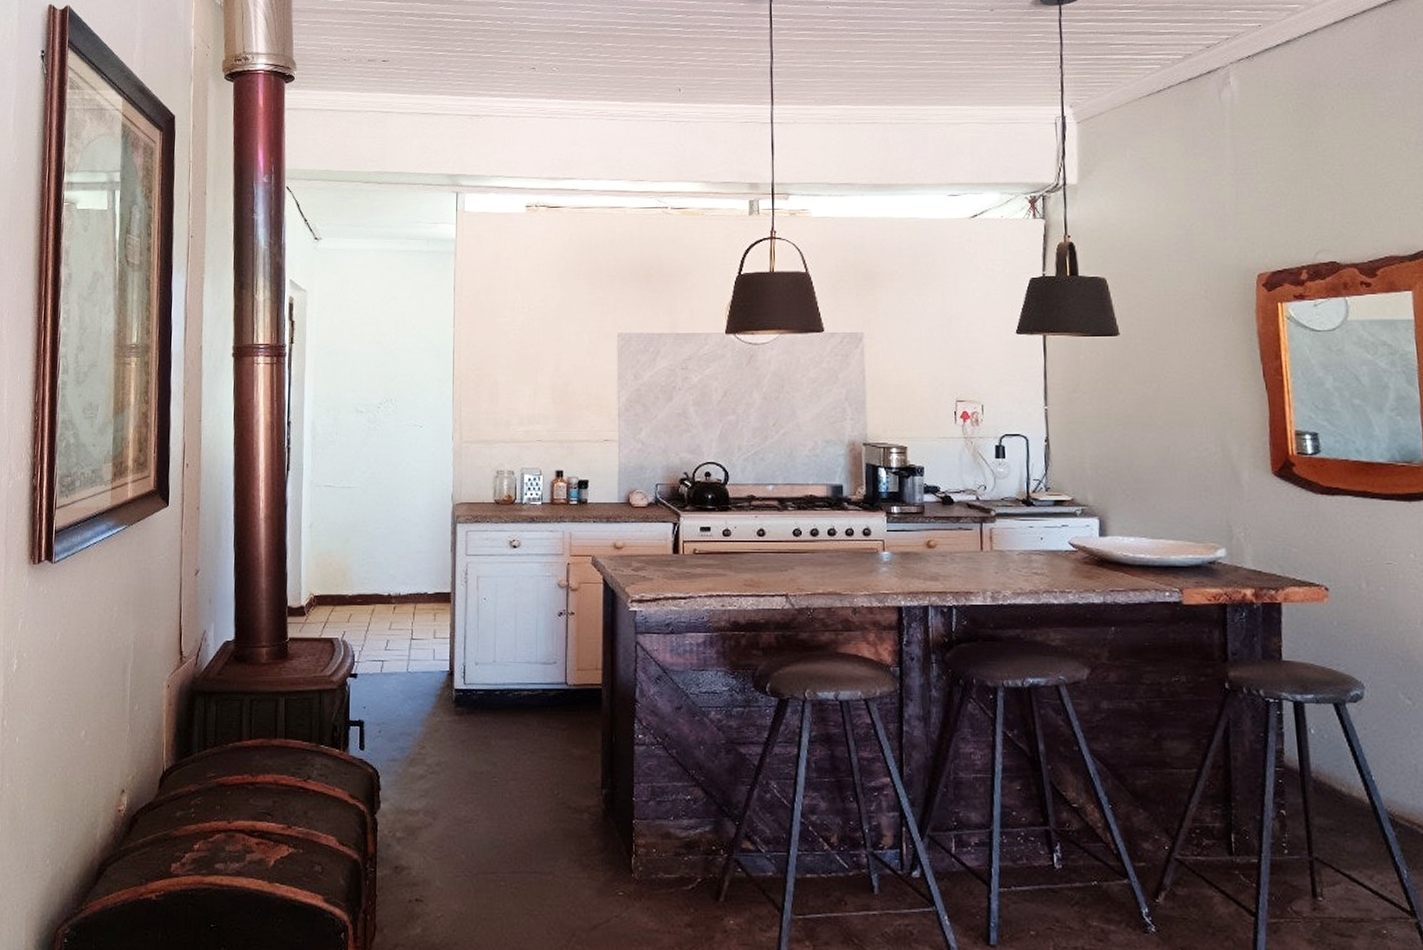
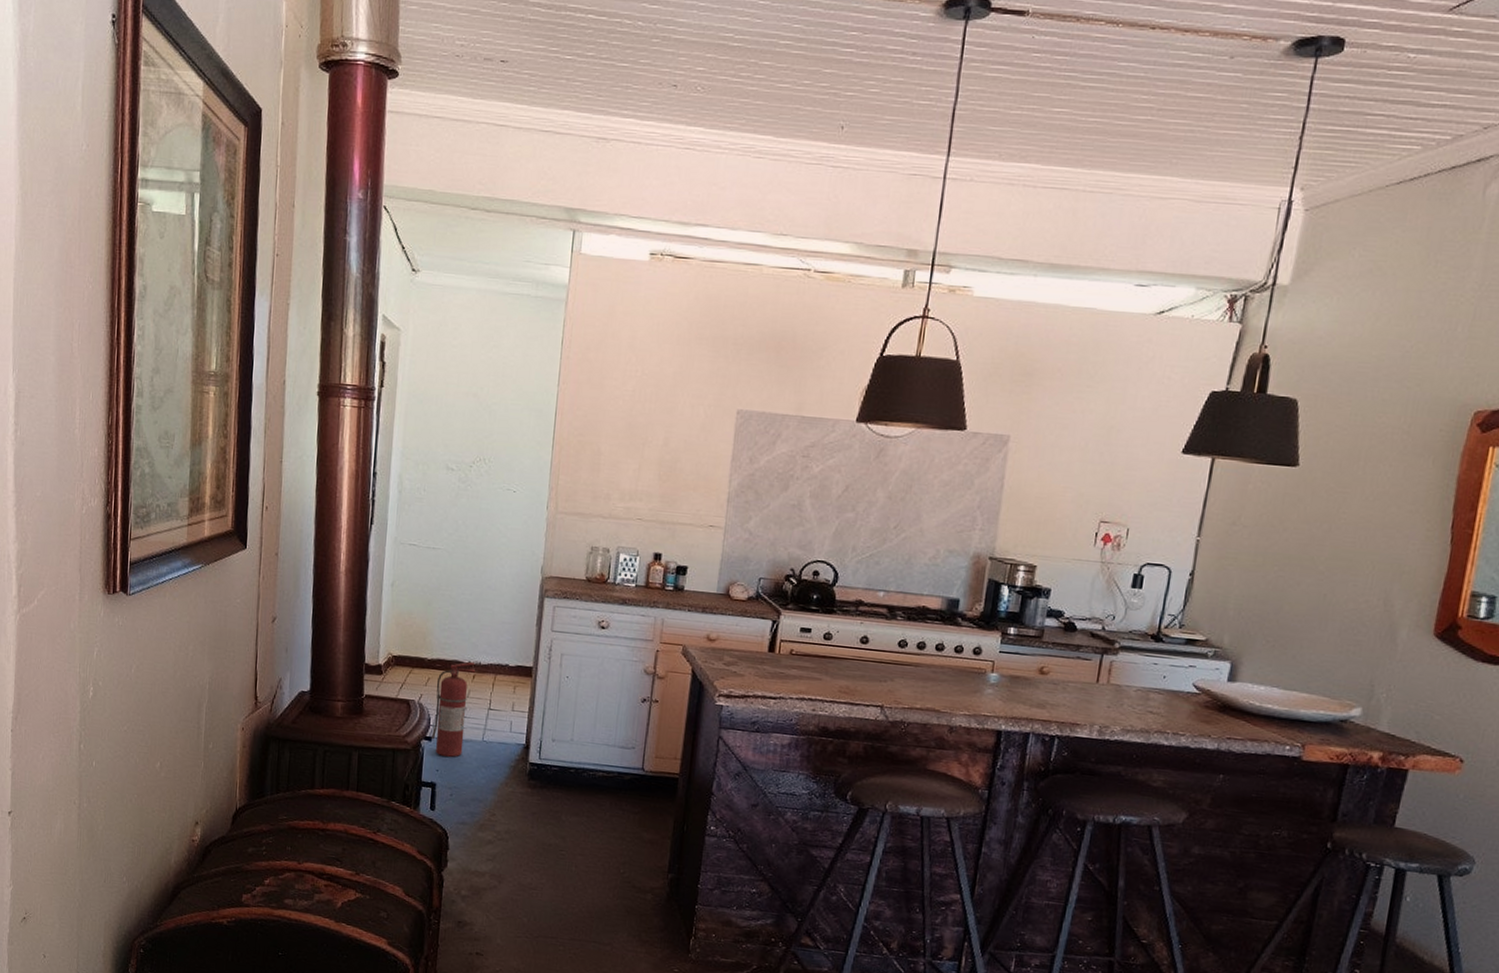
fire extinguisher: none [357,593,395,692] -> present [432,661,476,757]

